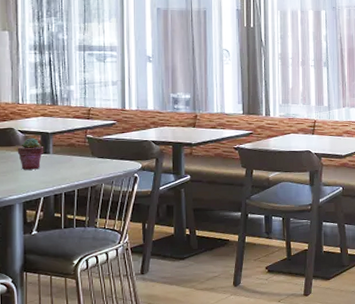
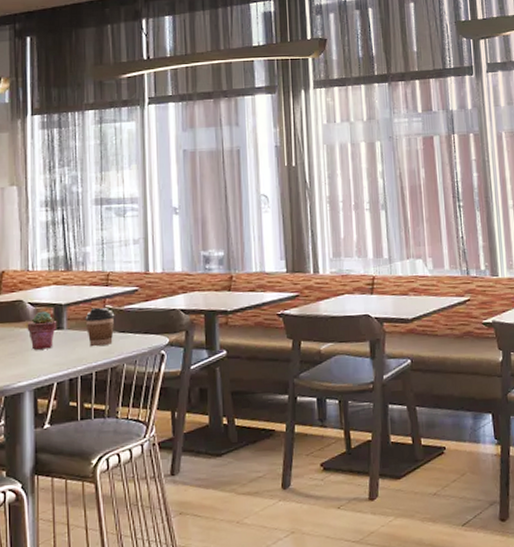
coffee cup: none [69,136,95,169] -> present [85,307,115,347]

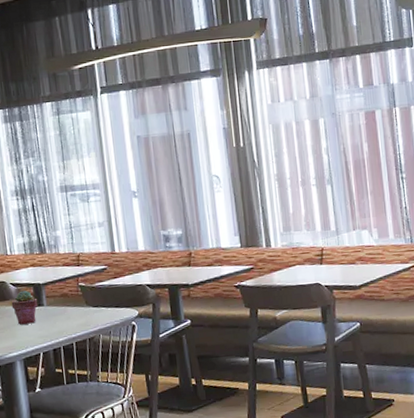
coffee cup: present [85,307,115,347] -> none [61,285,89,320]

